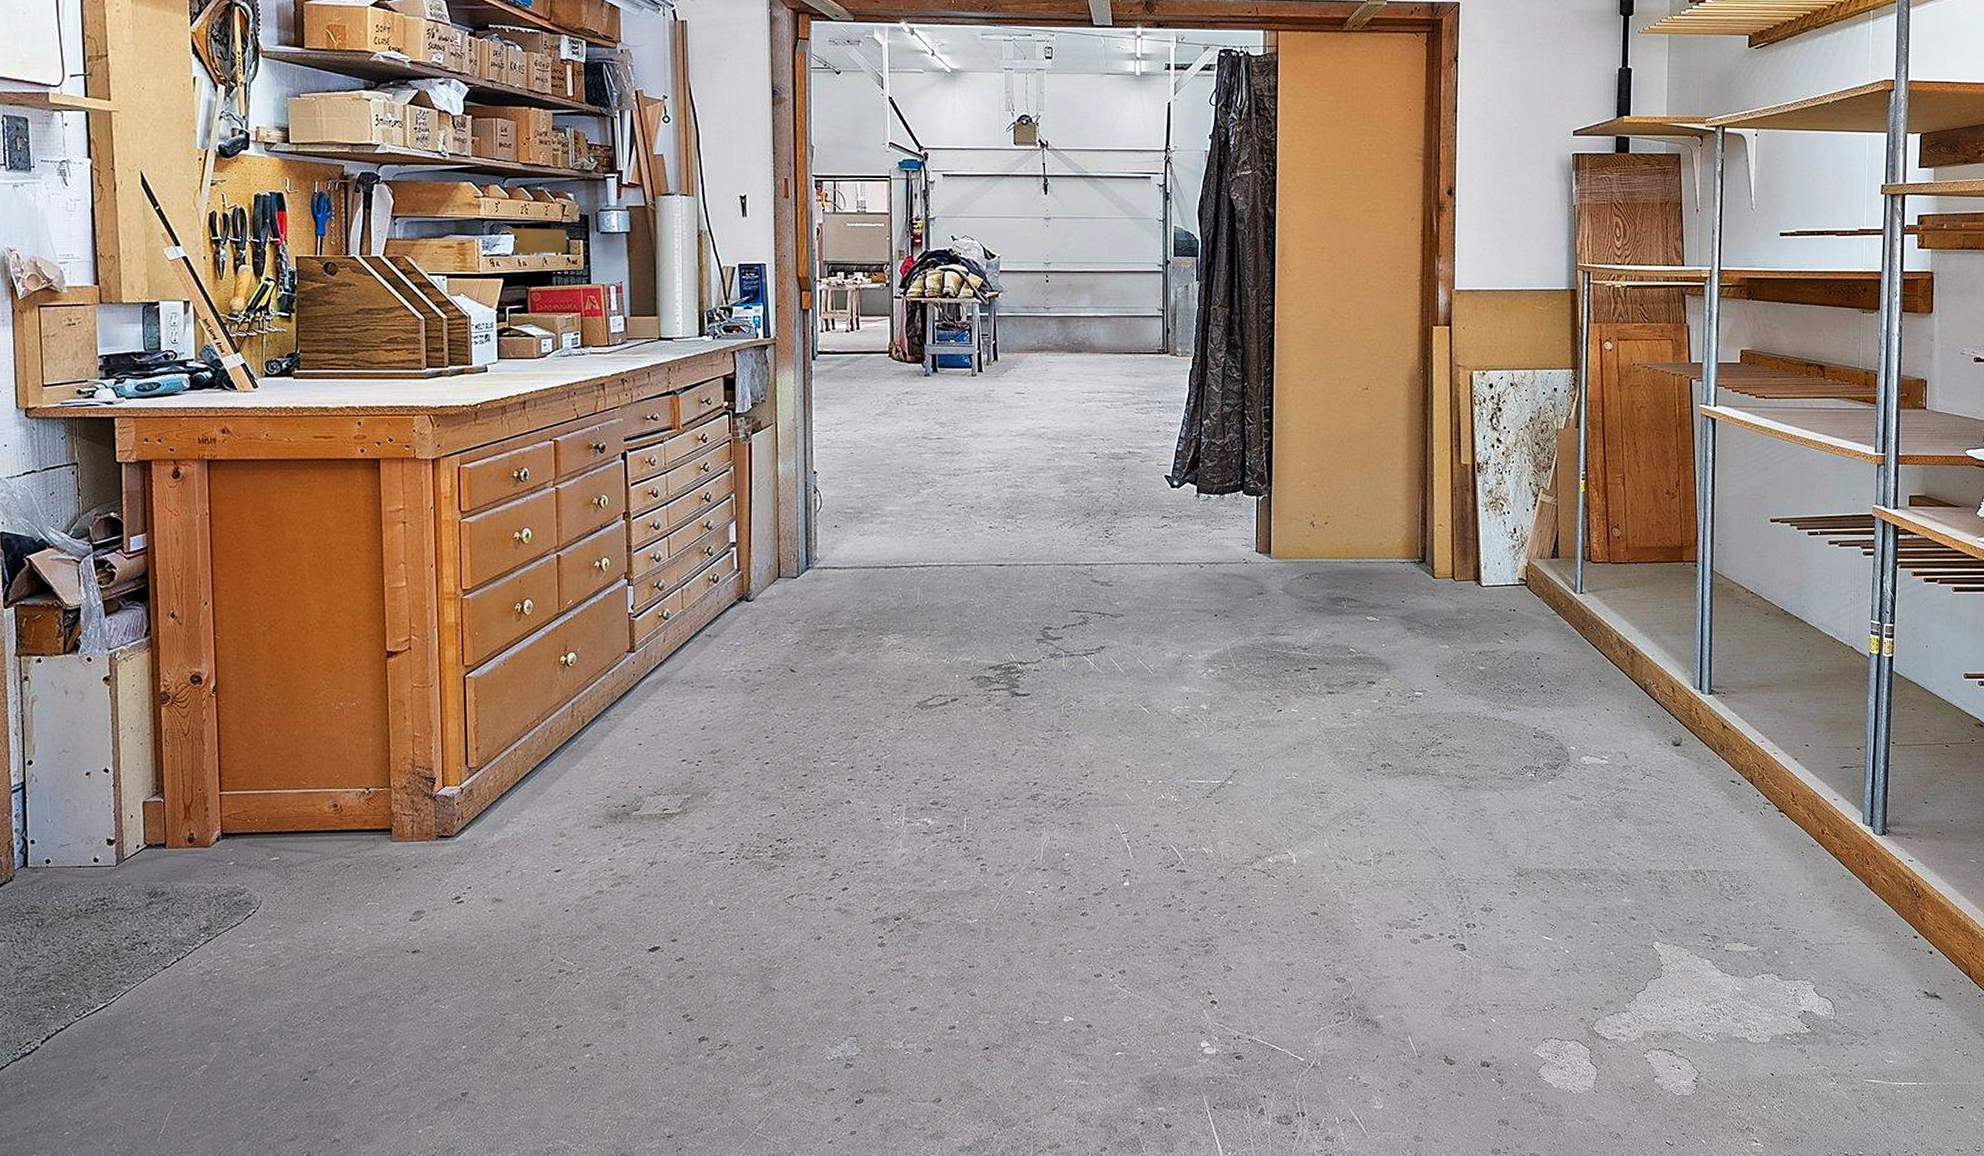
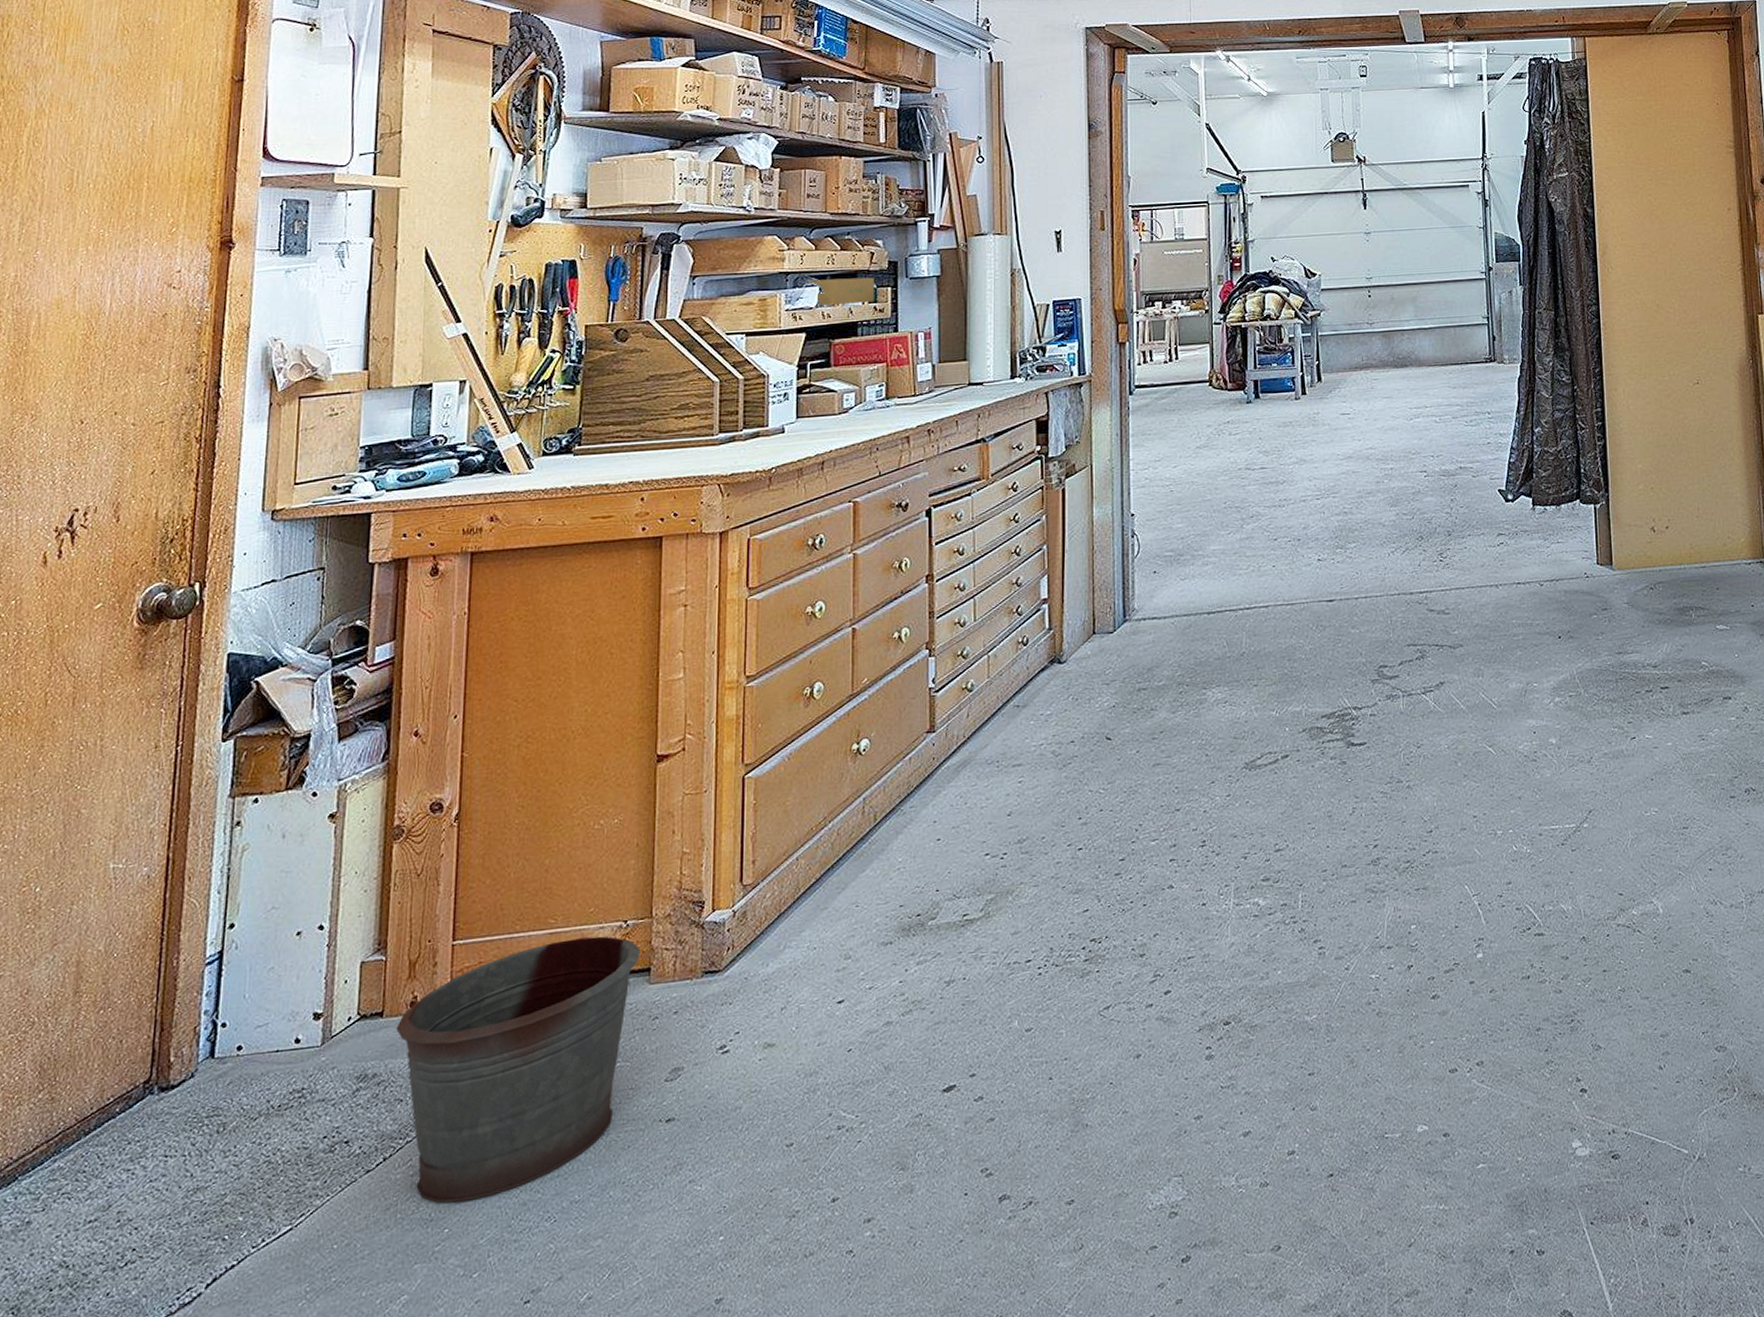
bucket: none [178,799,382,998] -> present [396,936,641,1203]

